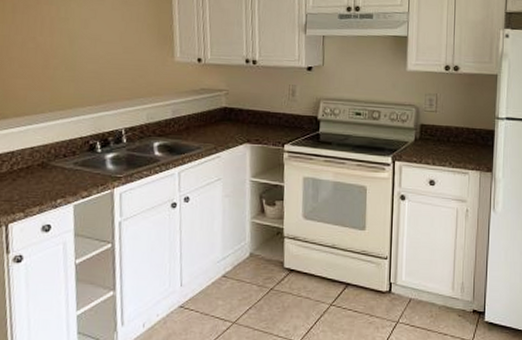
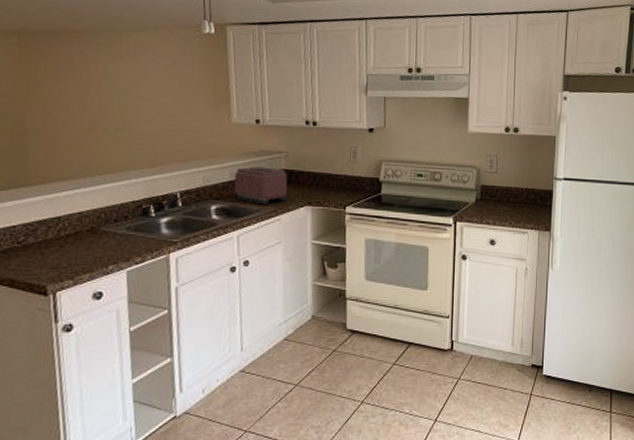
toaster: none [176,104,228,142] -> present [234,166,288,205]

